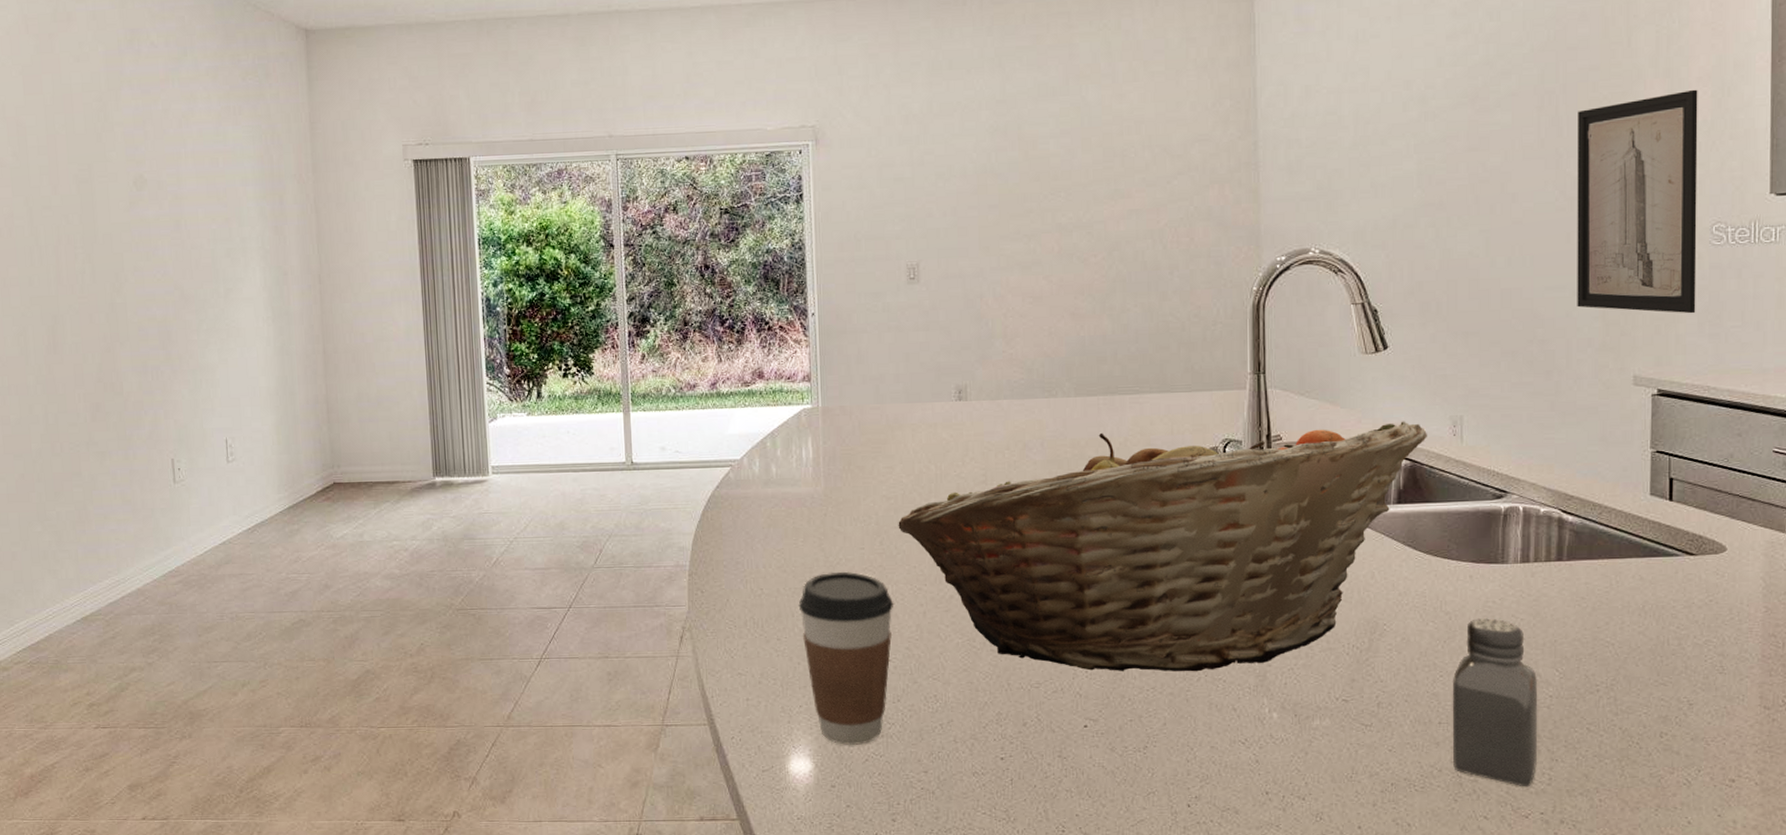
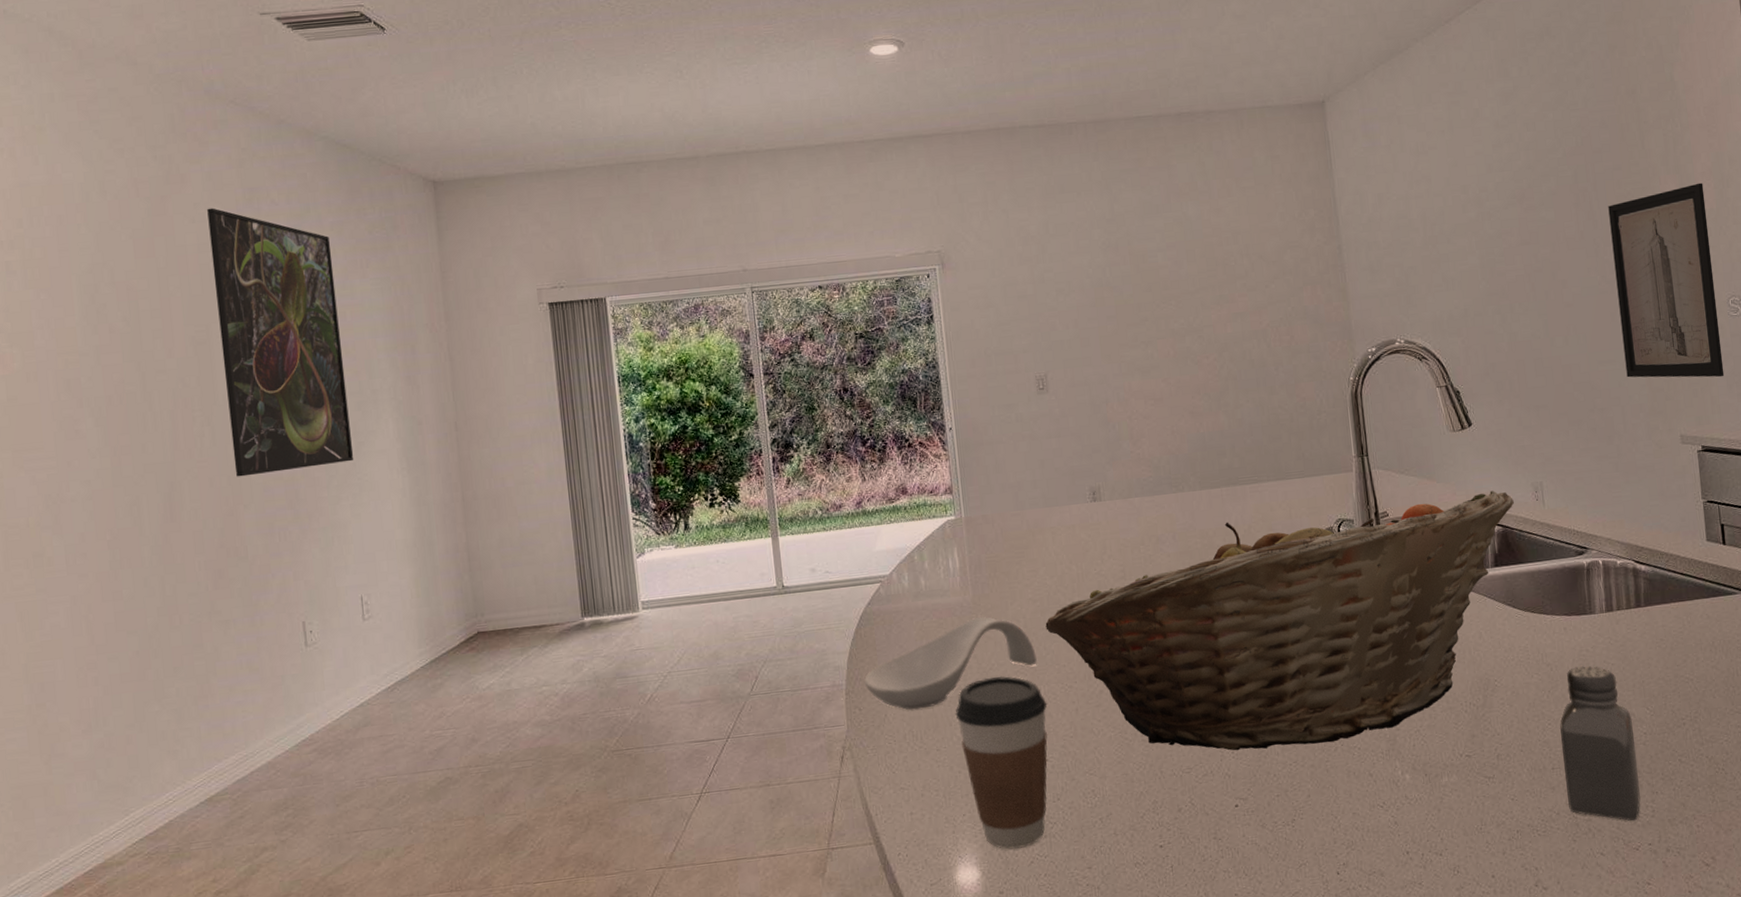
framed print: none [91,47,223,315] -> present [207,208,354,477]
spoon rest: none [707,510,887,597] -> present [863,617,1037,710]

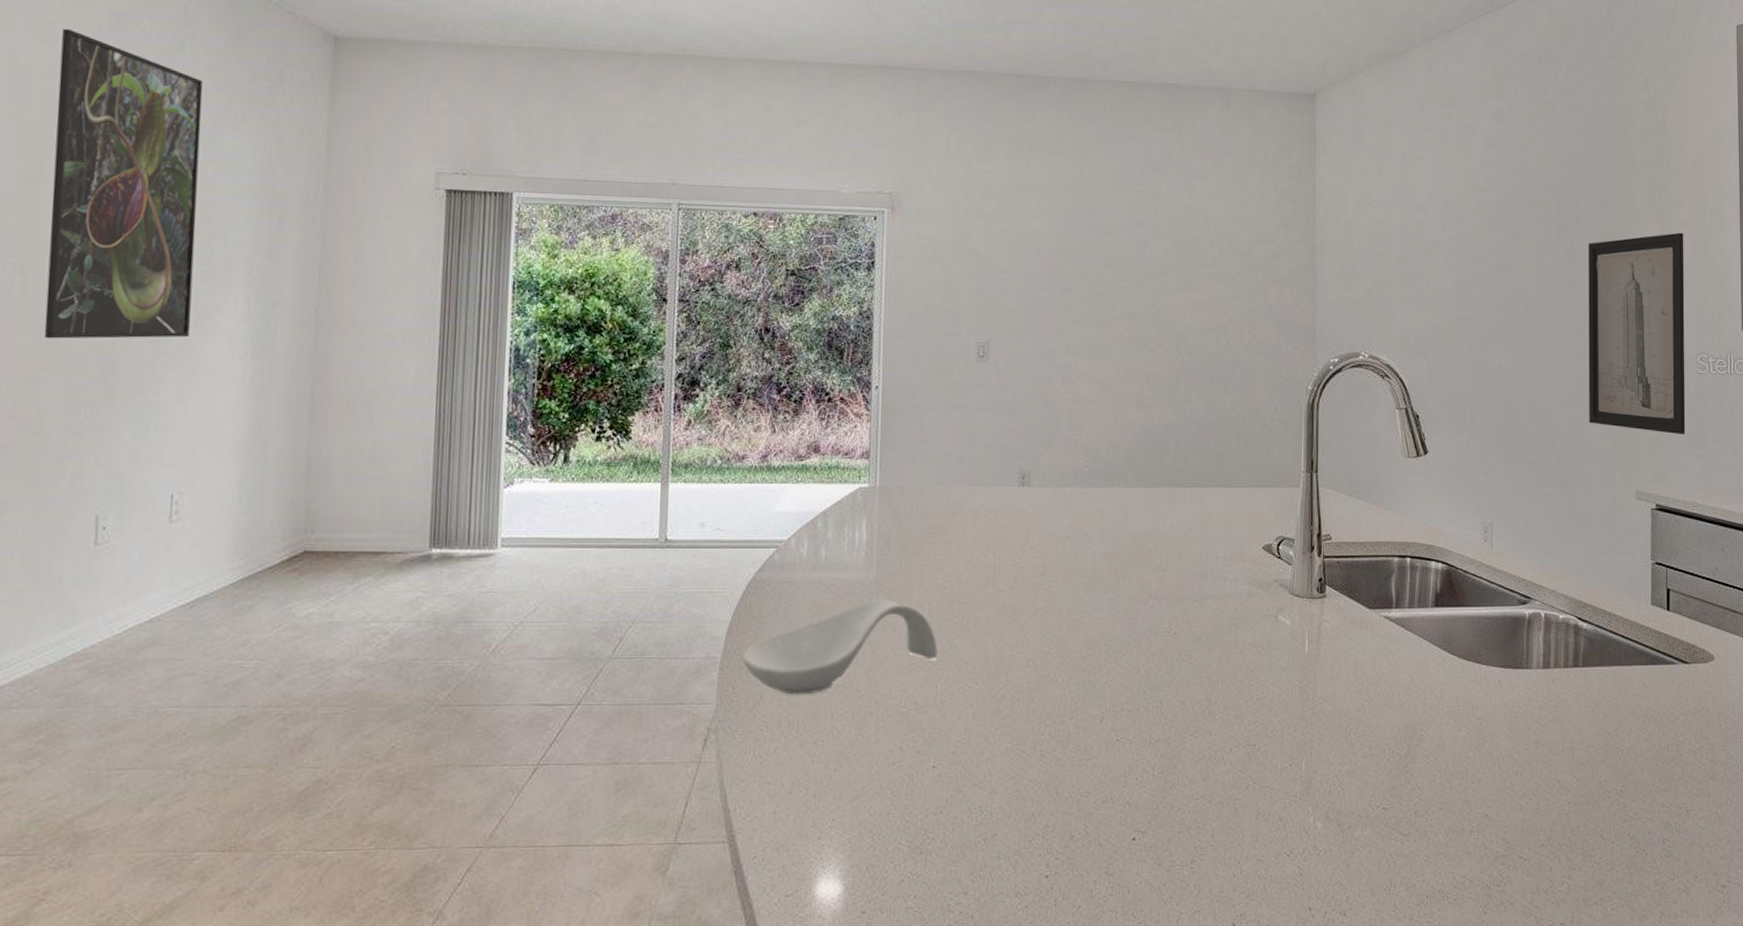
coffee cup: present [955,676,1048,850] -> none [839,667,943,864]
fruit basket: present [1045,490,1514,751] -> none [952,525,1461,779]
saltshaker: present [1560,666,1641,821] -> none [1482,724,1557,897]

